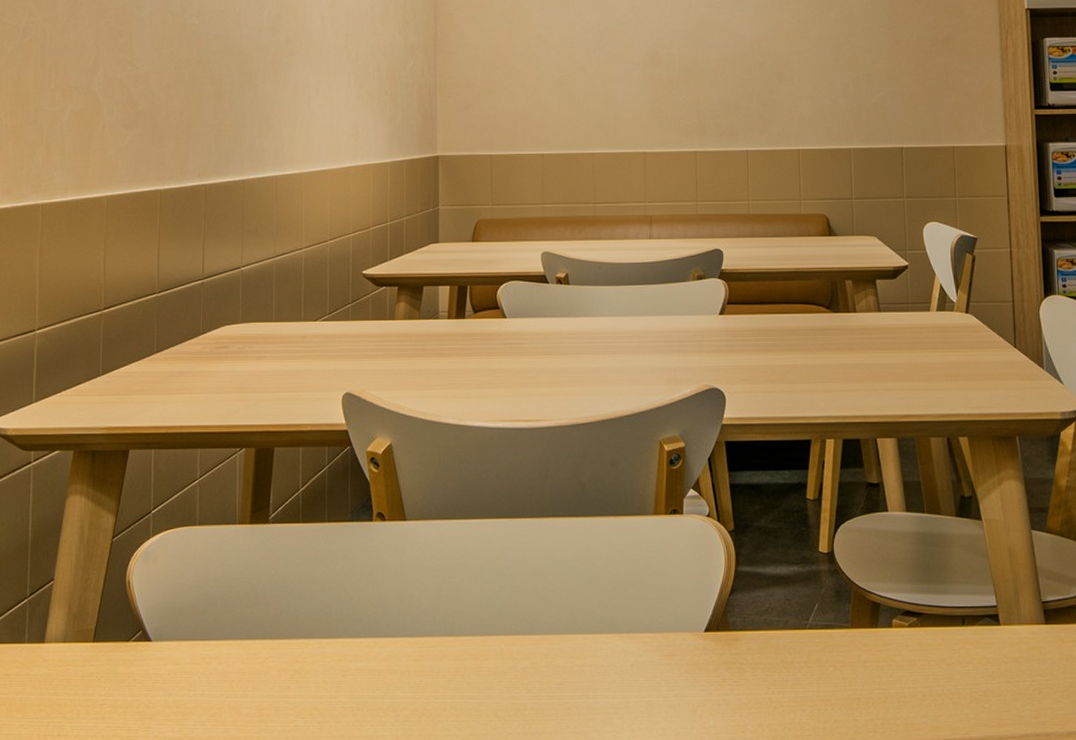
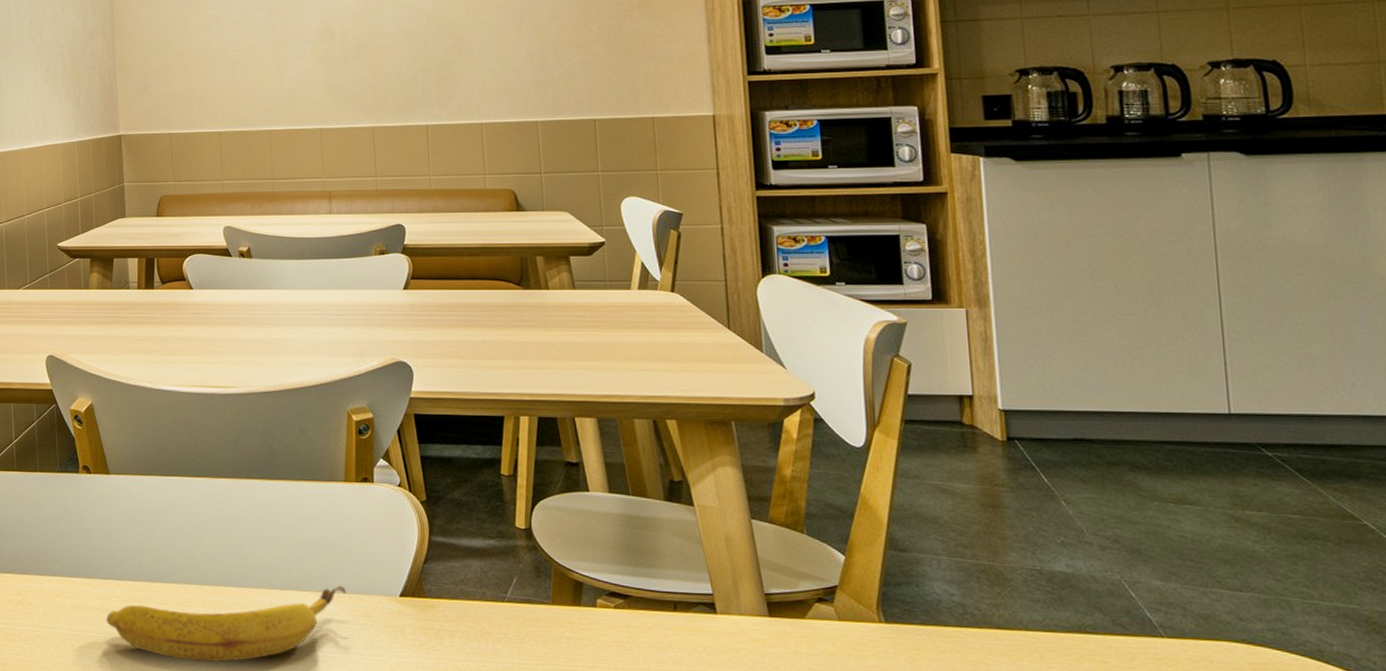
banana: none [393,624,651,720] -> present [106,585,346,662]

